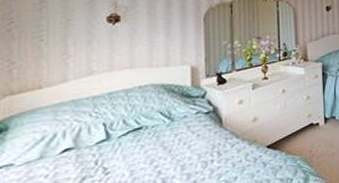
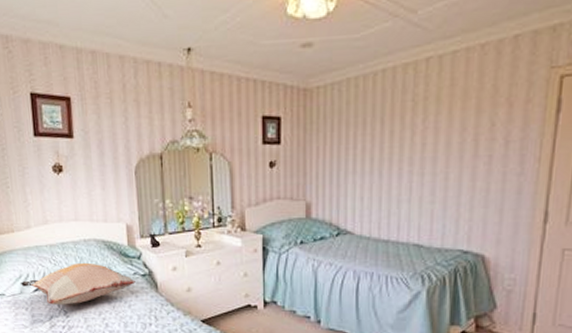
decorative pillow: none [40,109,198,164] -> present [20,262,136,305]

